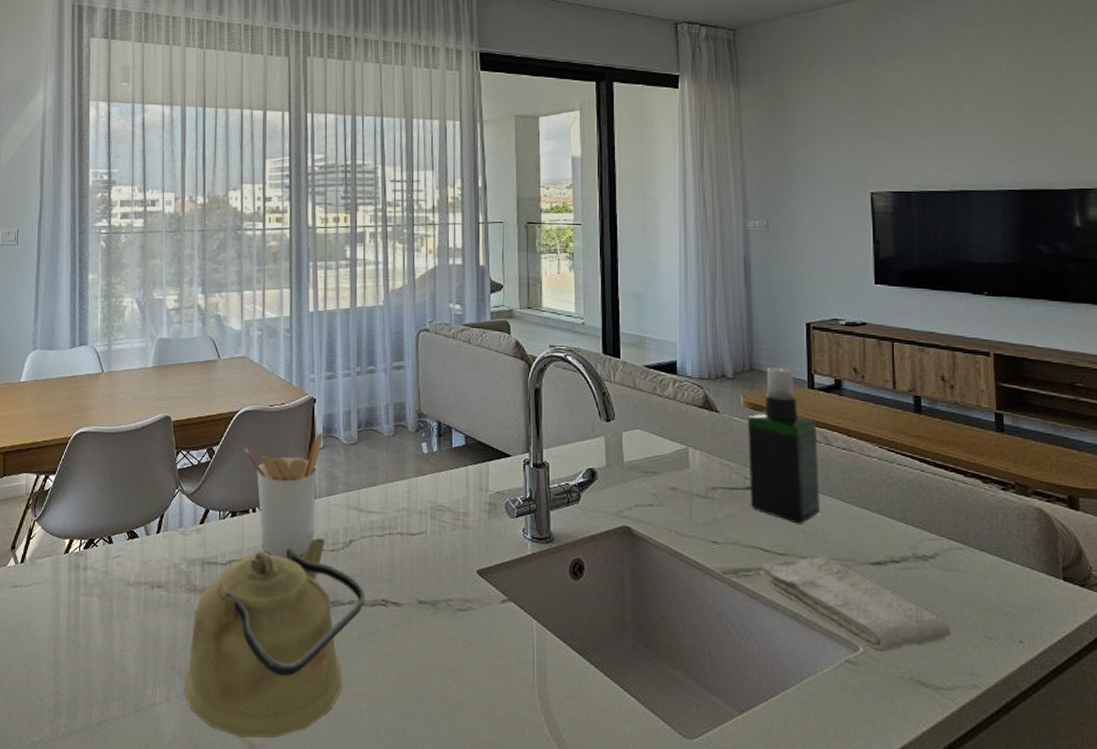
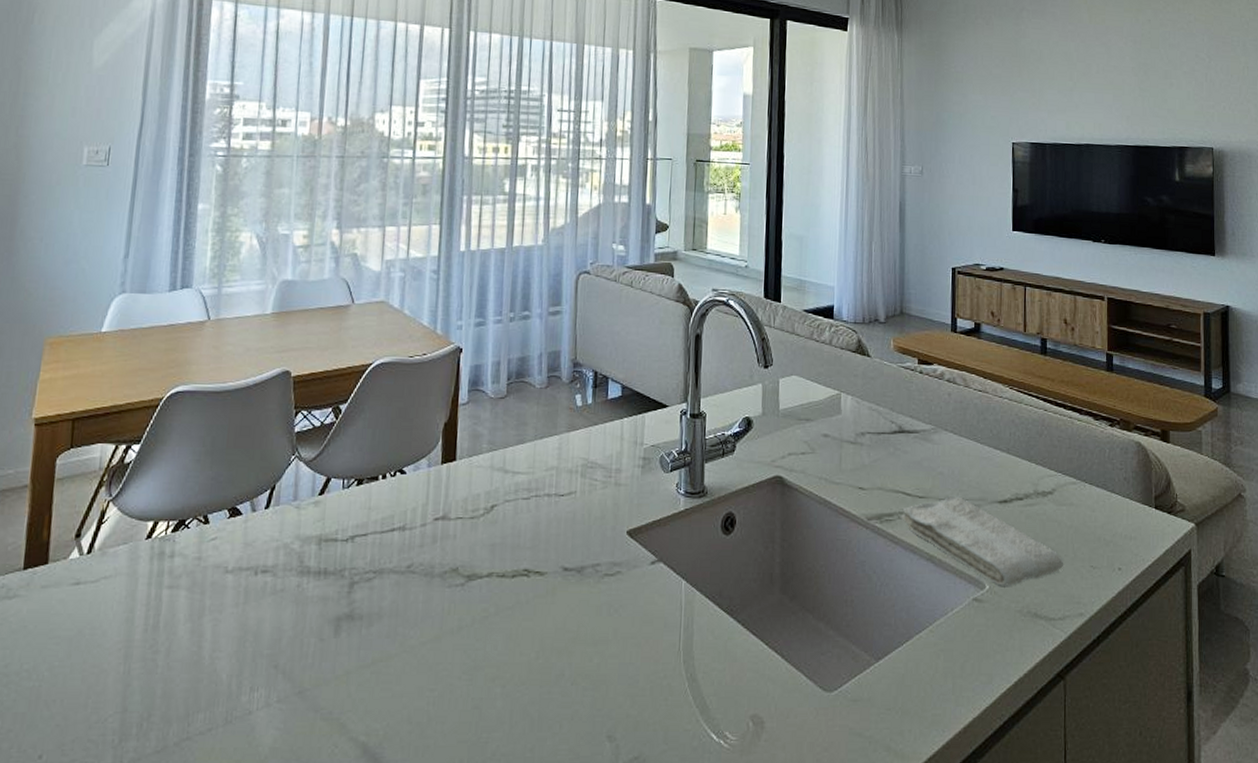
kettle: present [184,538,365,738] -> none [288,504,505,740]
utensil holder: present [245,433,323,558] -> none [377,386,468,529]
spray bottle: present [748,366,820,524] -> none [895,310,958,466]

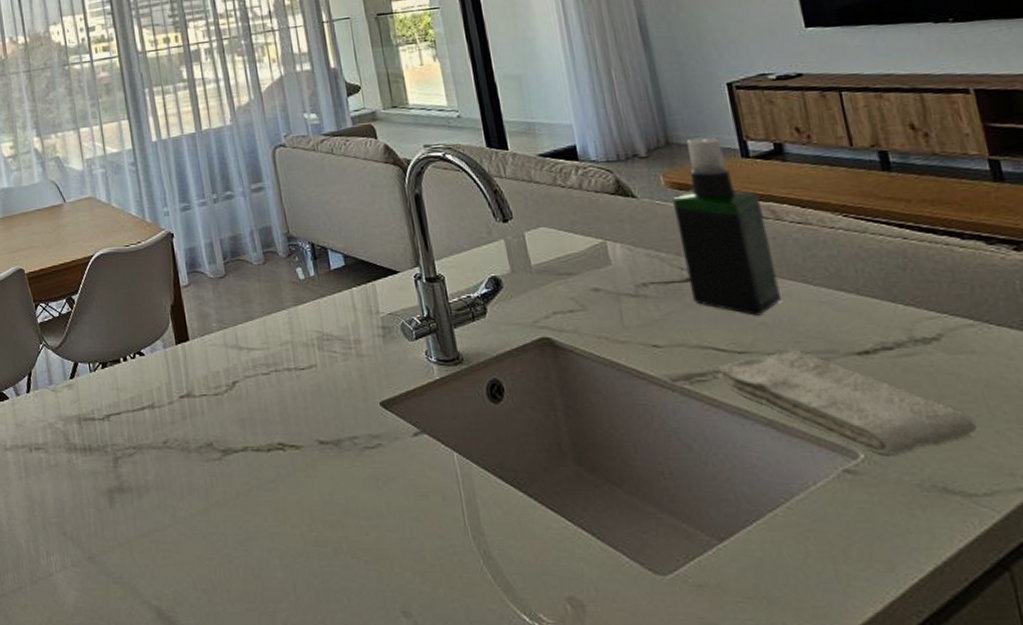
spray bottle: none [895,310,958,466] -> present [673,137,781,316]

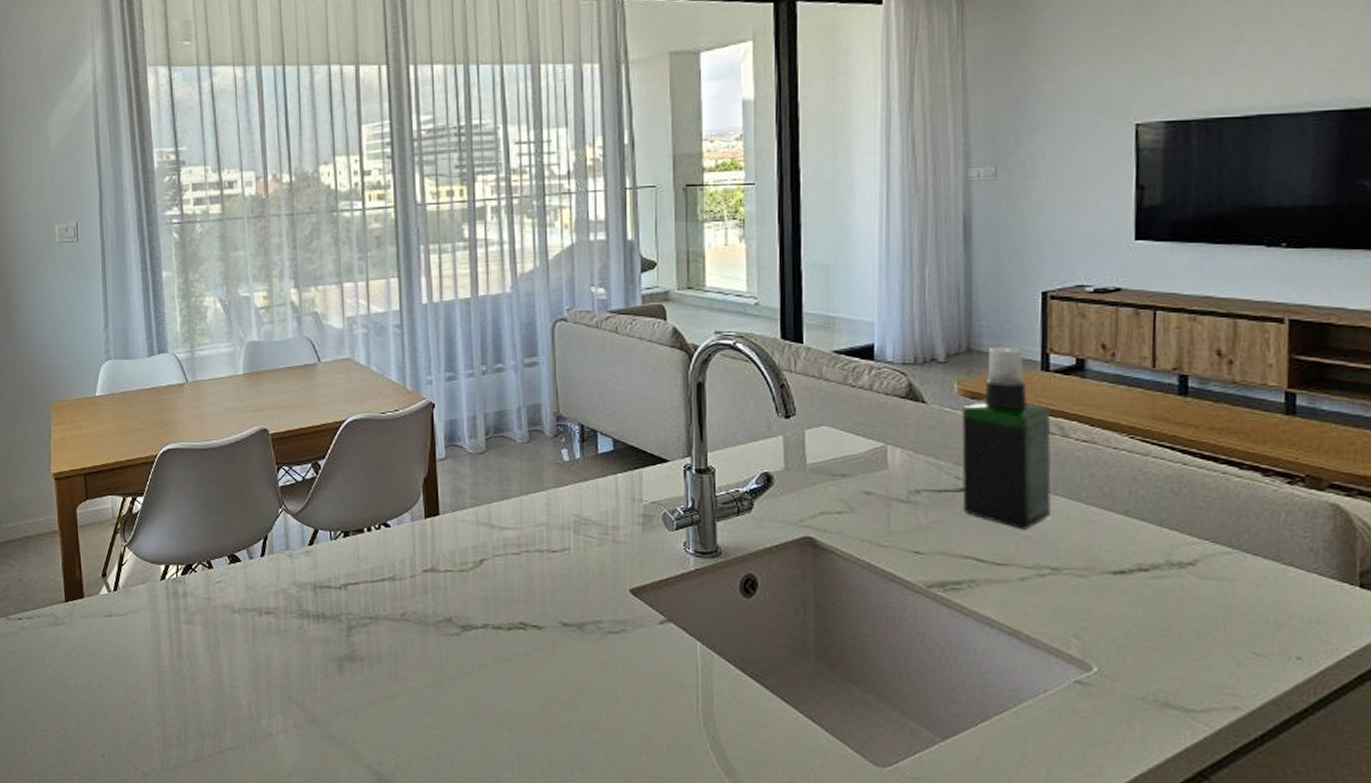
washcloth: present [717,349,978,455] -> none [972,564,1211,670]

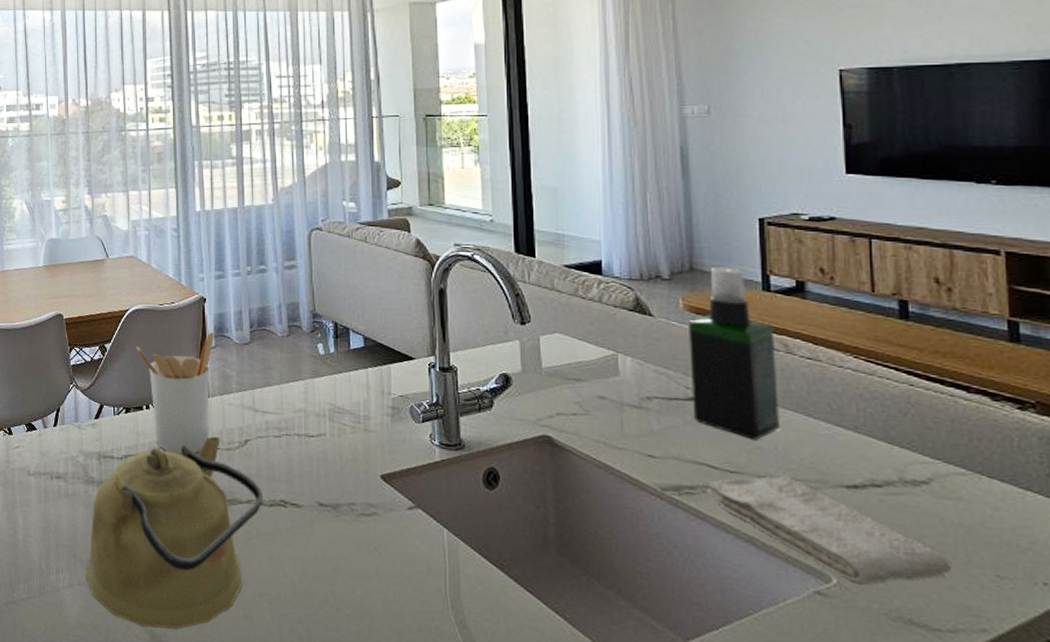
kettle: none [302,557,500,768] -> present [86,436,263,630]
utensil holder: none [355,442,445,580] -> present [137,332,214,455]
washcloth: none [972,564,1211,670] -> present [706,474,953,584]

